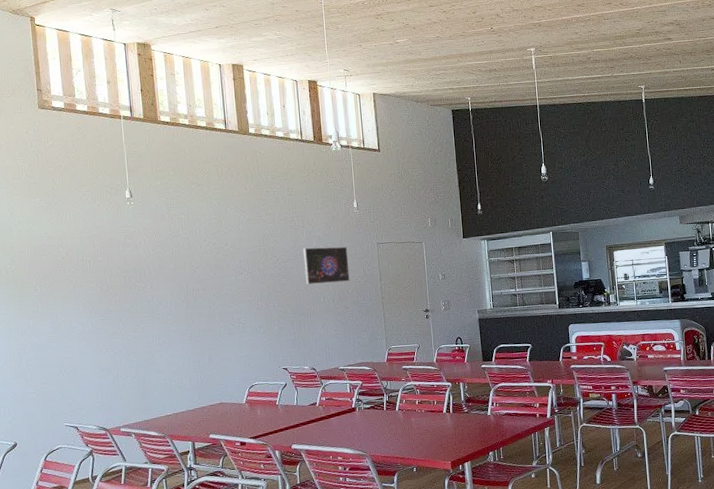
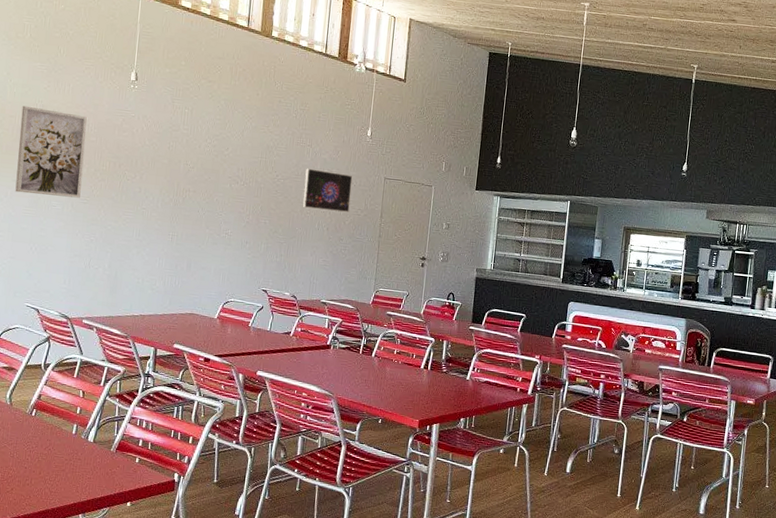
wall art: none [29,239,98,322] -> present [15,105,87,198]

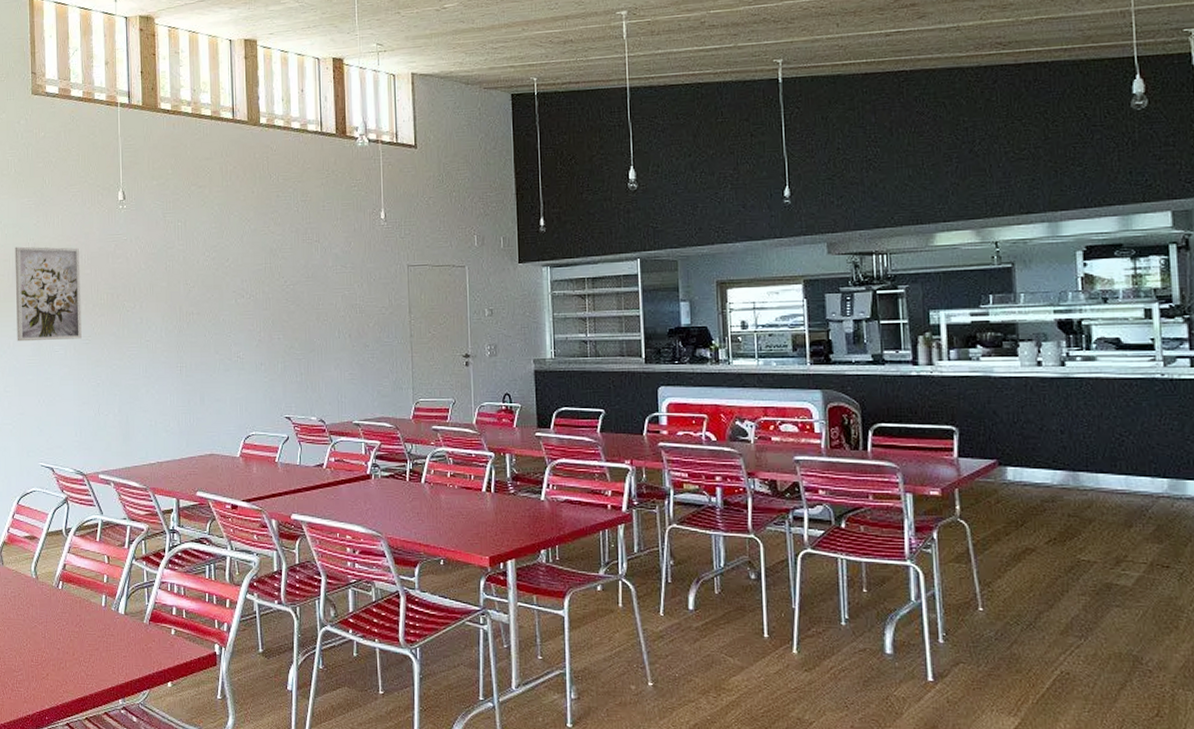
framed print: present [302,168,353,212] -> none [316,267,372,314]

